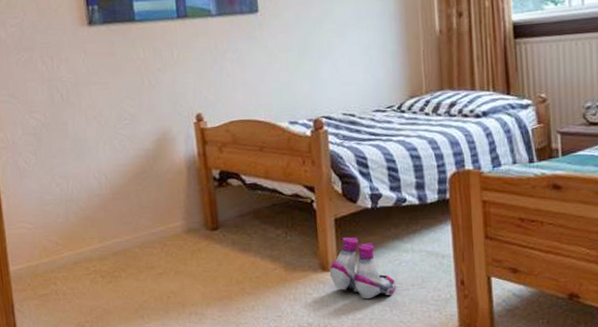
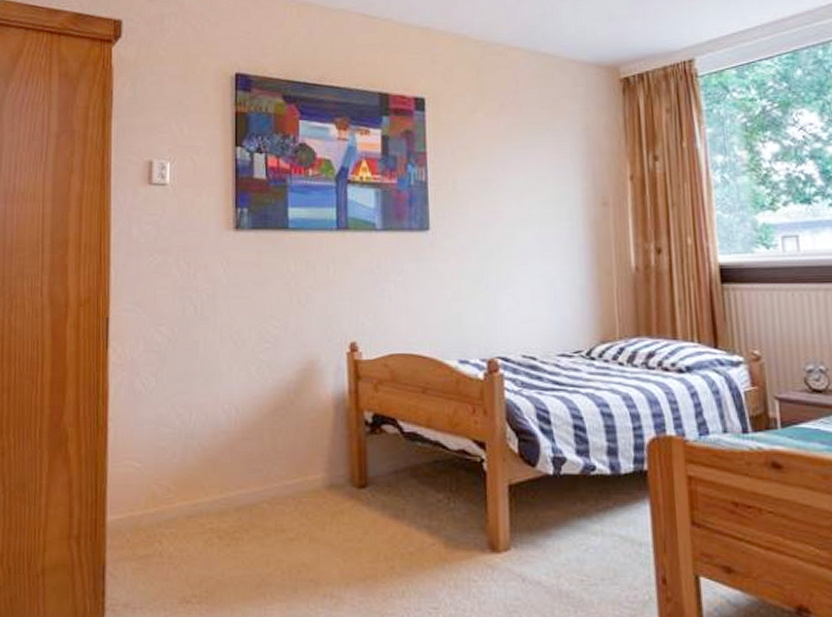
boots: present [329,237,396,299] -> none [499,509,581,593]

